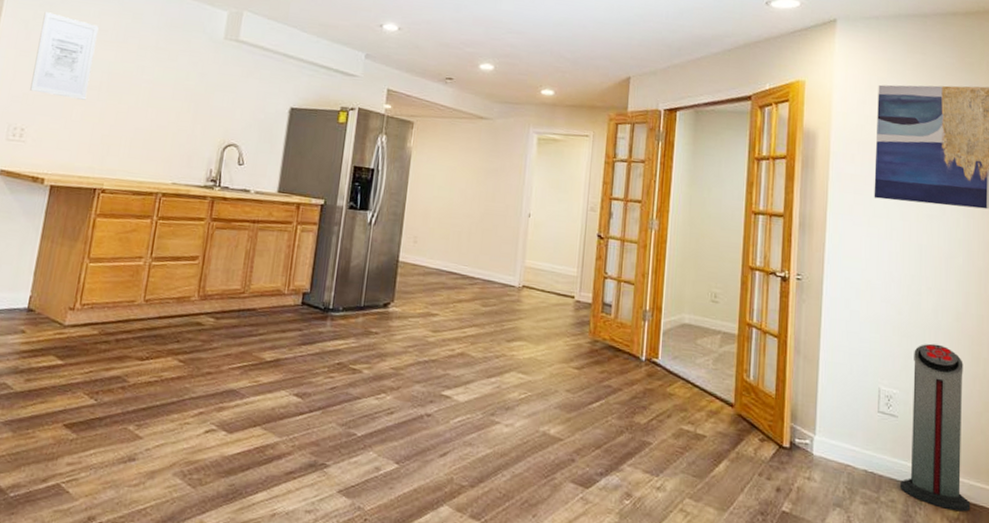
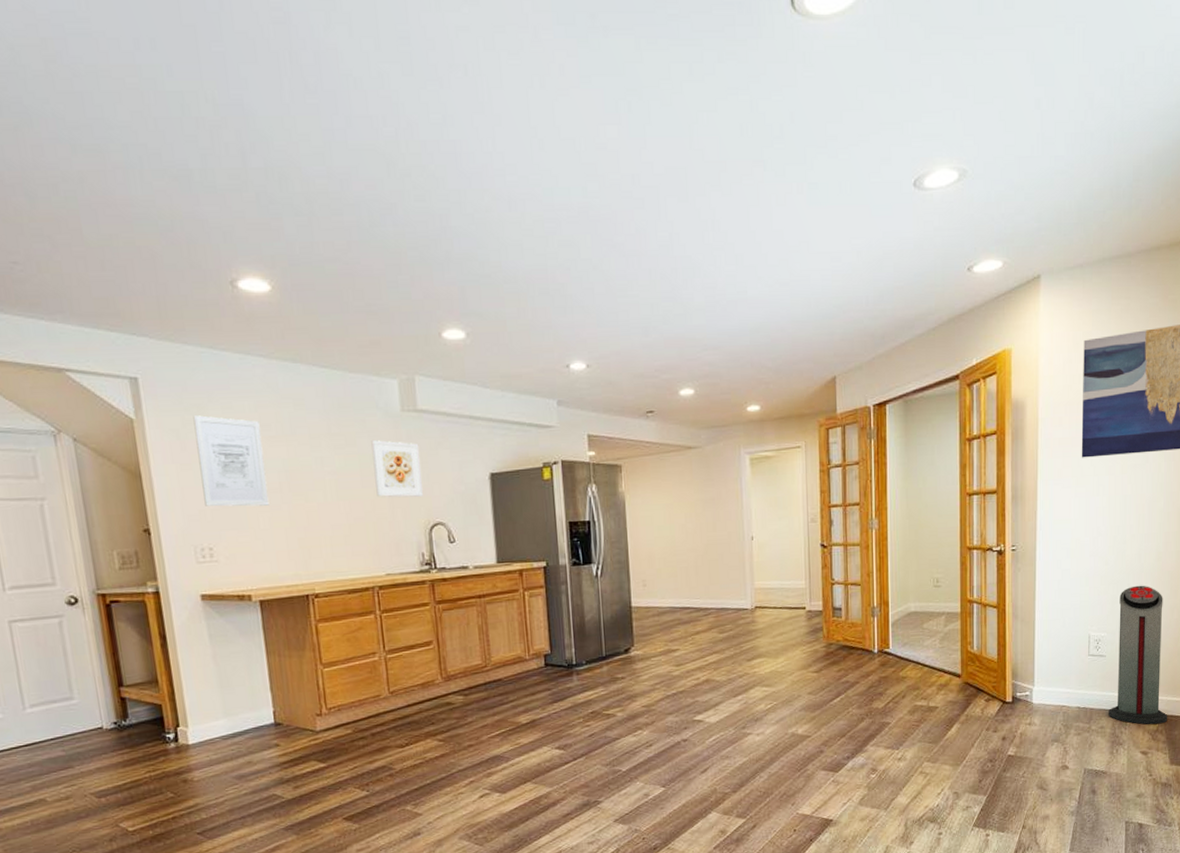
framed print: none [183,60,233,117] -> present [371,440,423,498]

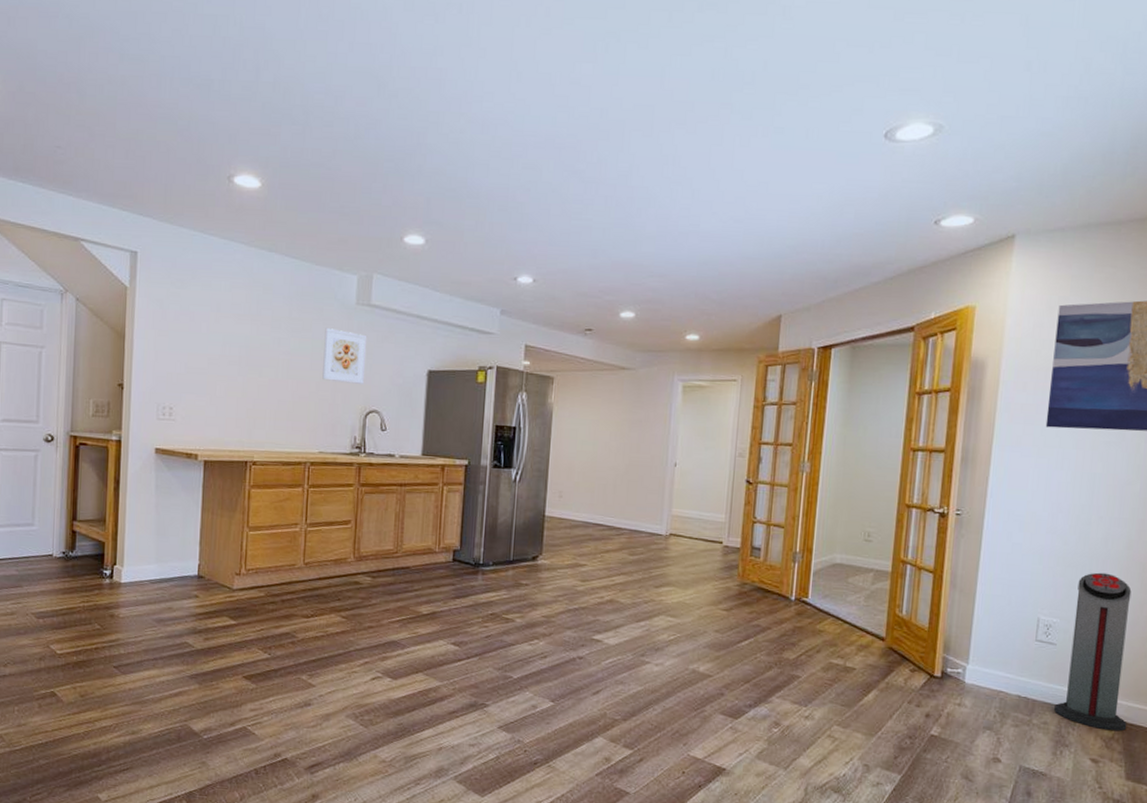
wall art: present [193,415,270,507] -> none [173,289,231,376]

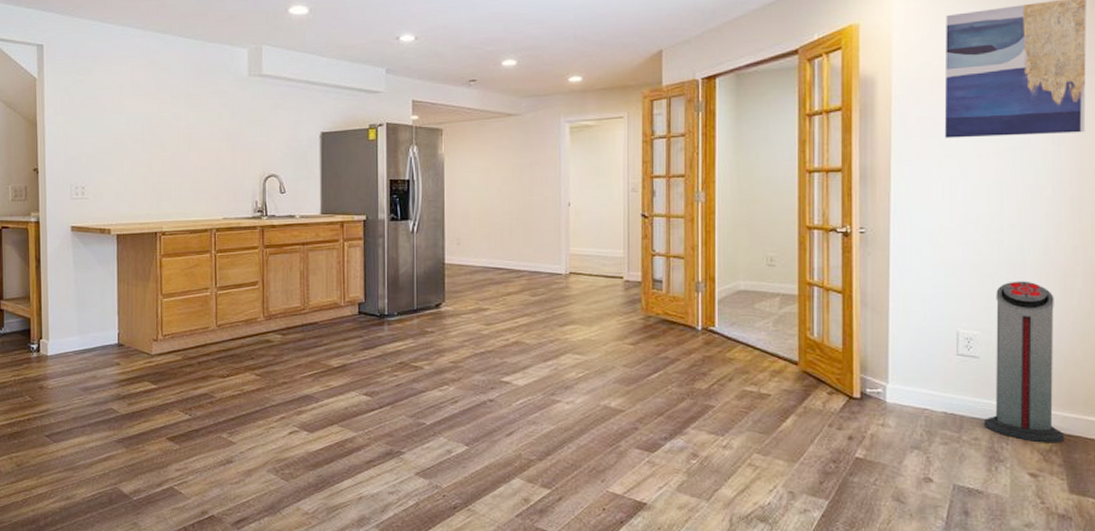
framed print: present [322,328,367,384] -> none [221,100,261,151]

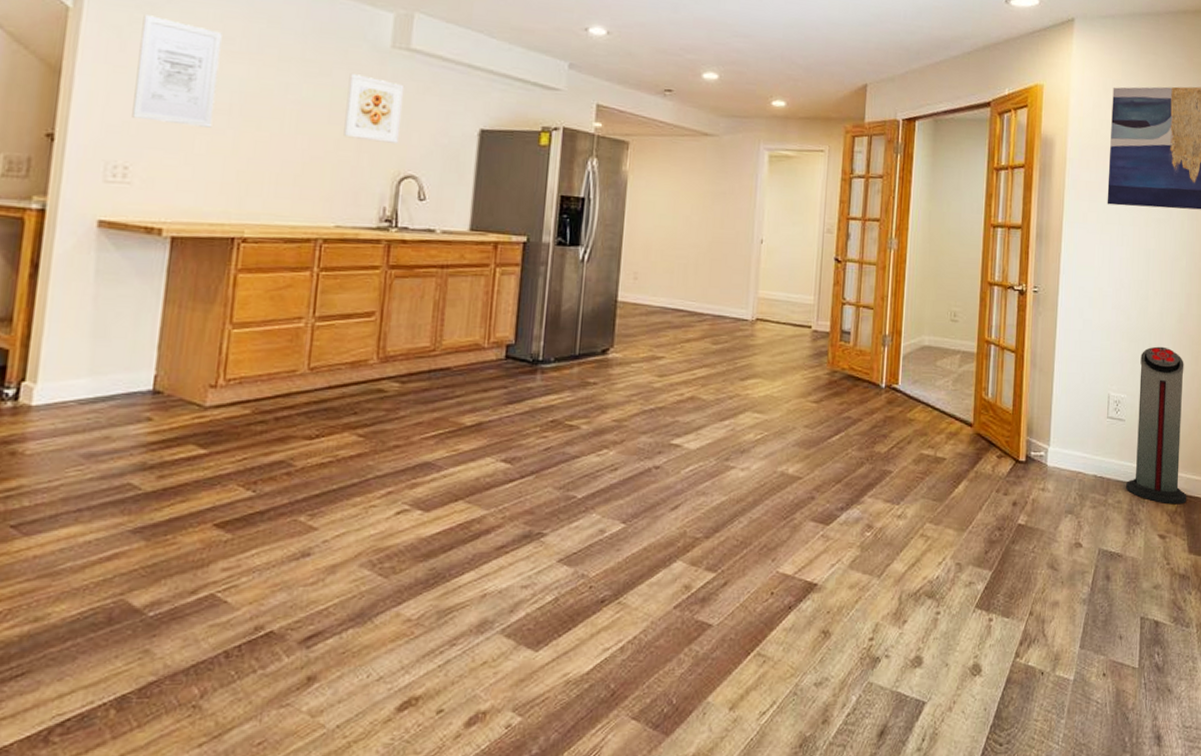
wall art: none [81,76,133,153] -> present [132,15,222,128]
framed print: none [221,100,261,151] -> present [343,74,405,143]

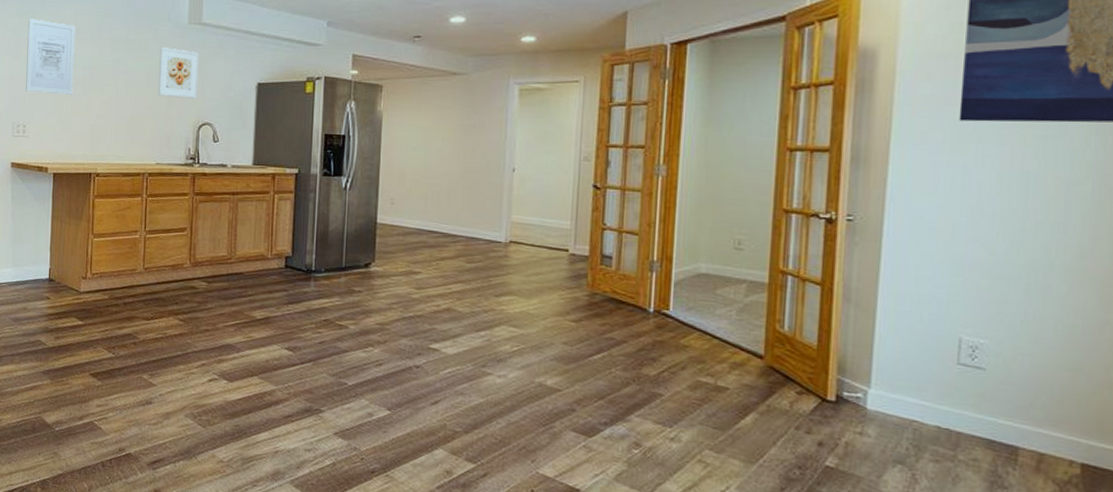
air purifier: present [1126,346,1187,505] -> none [987,287,1089,475]

